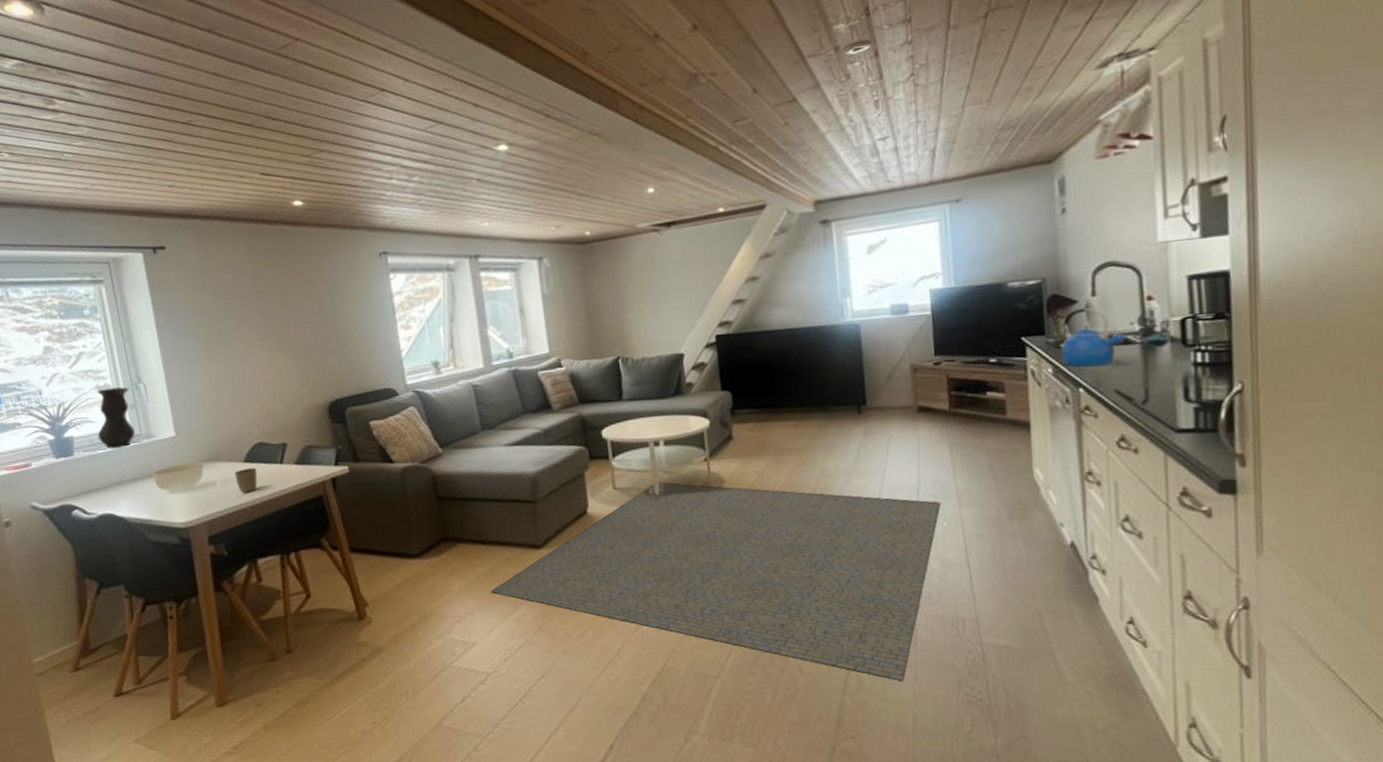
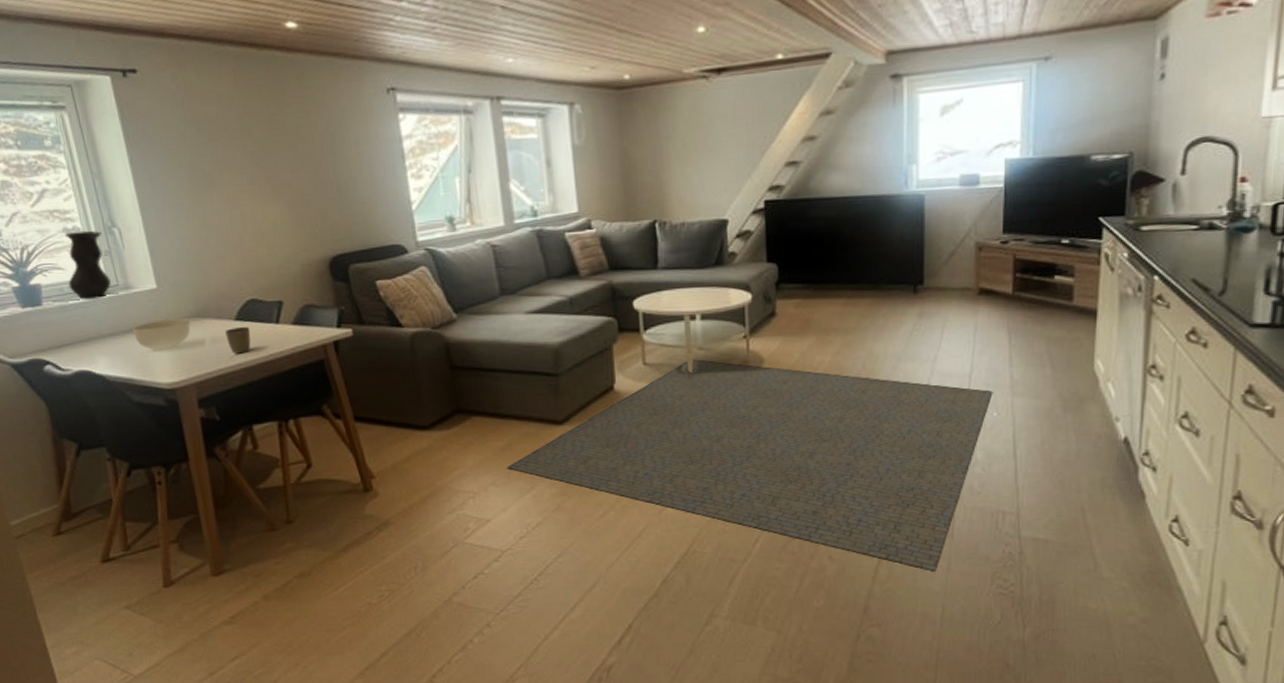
kettle: present [1060,307,1126,367] -> none [1139,187,1211,253]

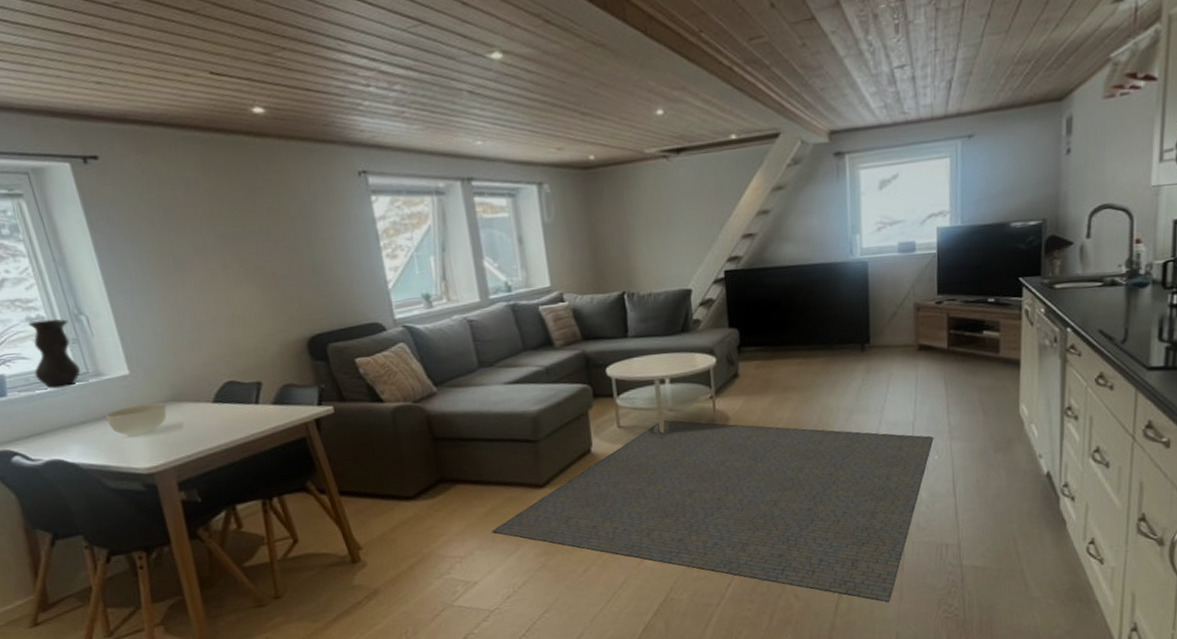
cup: present [225,326,251,354] -> none [203,408,231,436]

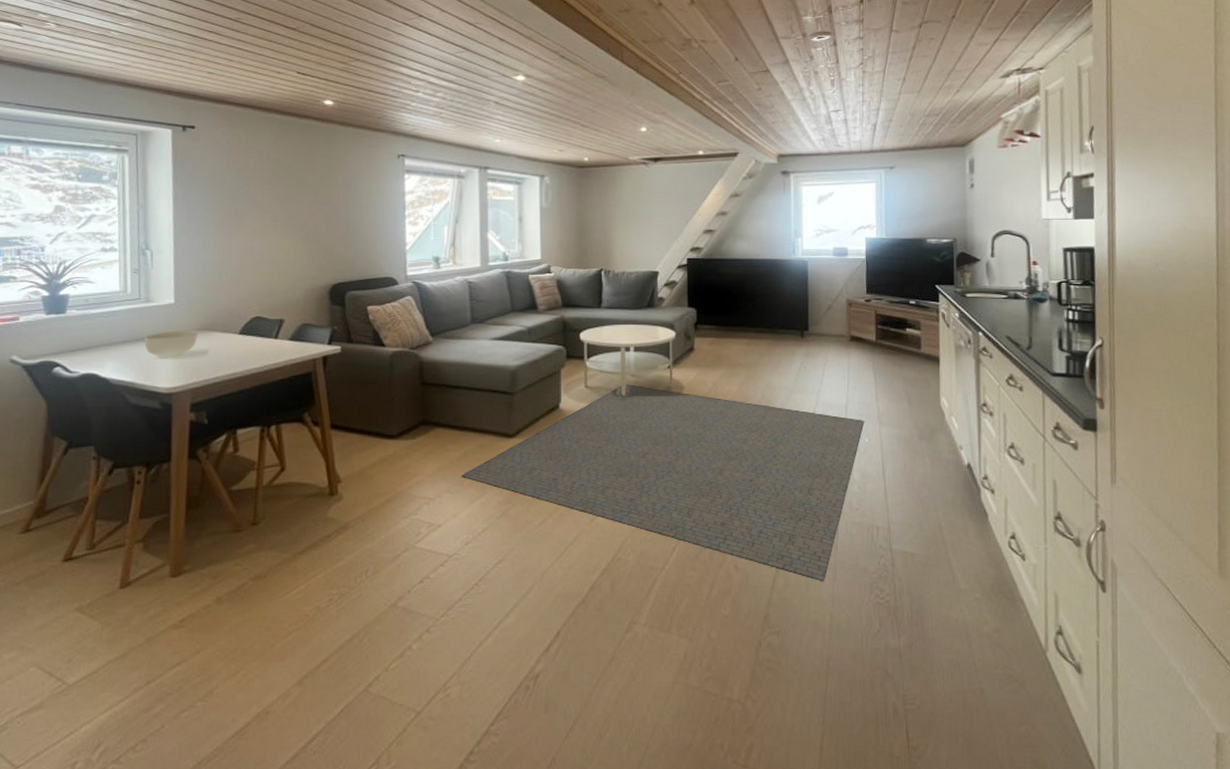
vase: present [27,319,81,390] -> none [94,251,135,312]

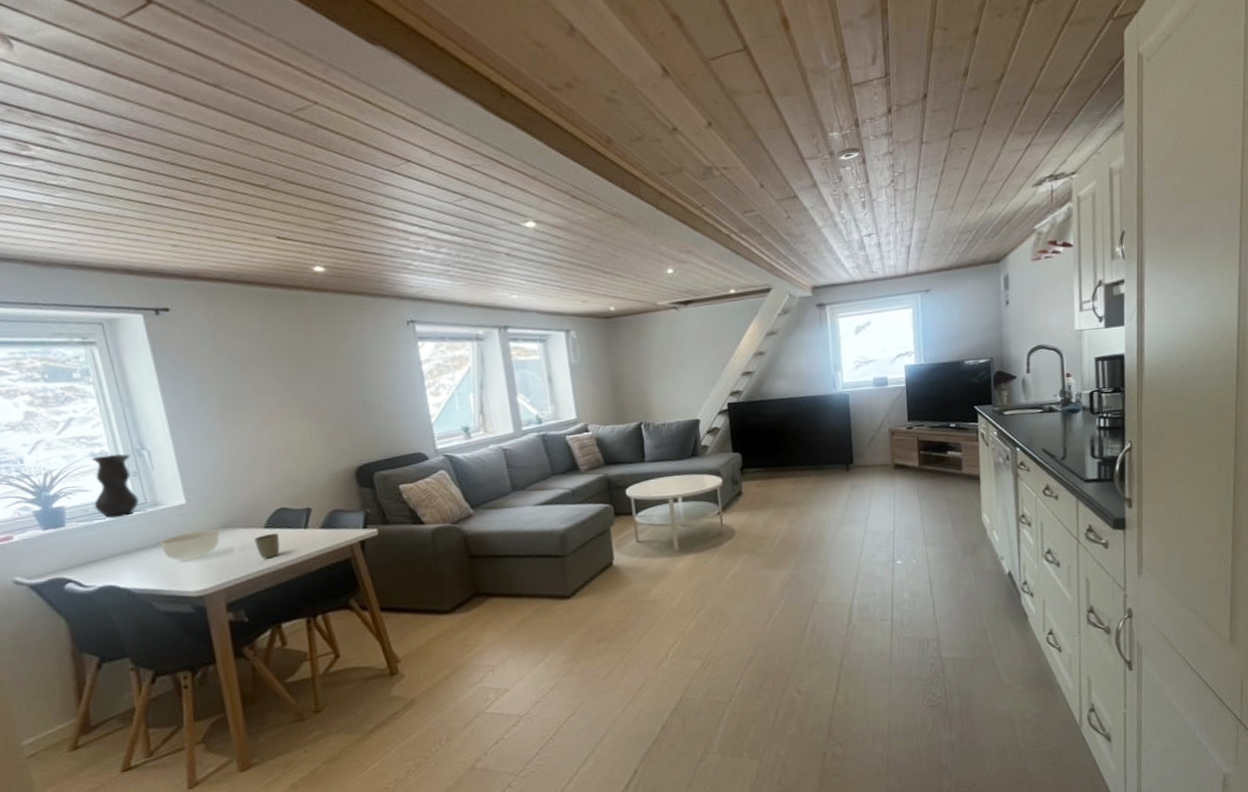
vase: none [94,251,135,312] -> present [91,454,139,520]
cup: none [228,340,251,364] -> present [254,533,280,559]
area rug: present [461,384,865,581] -> none [522,534,912,694]

